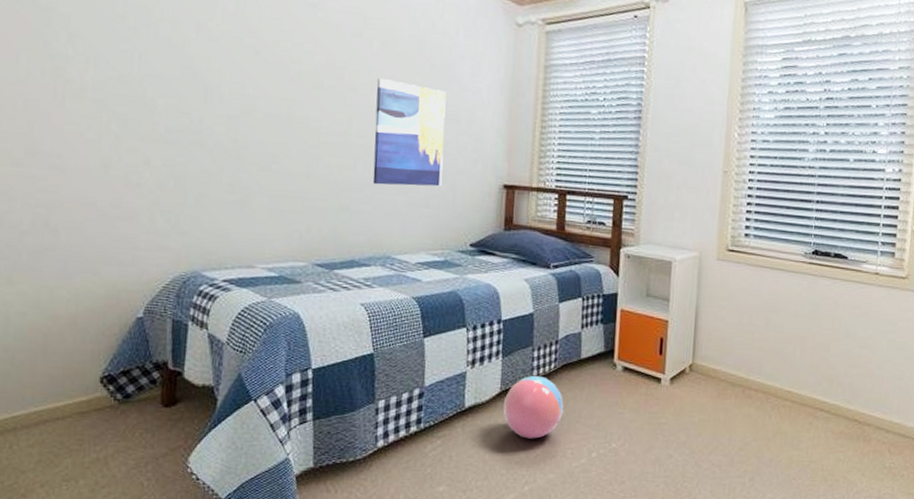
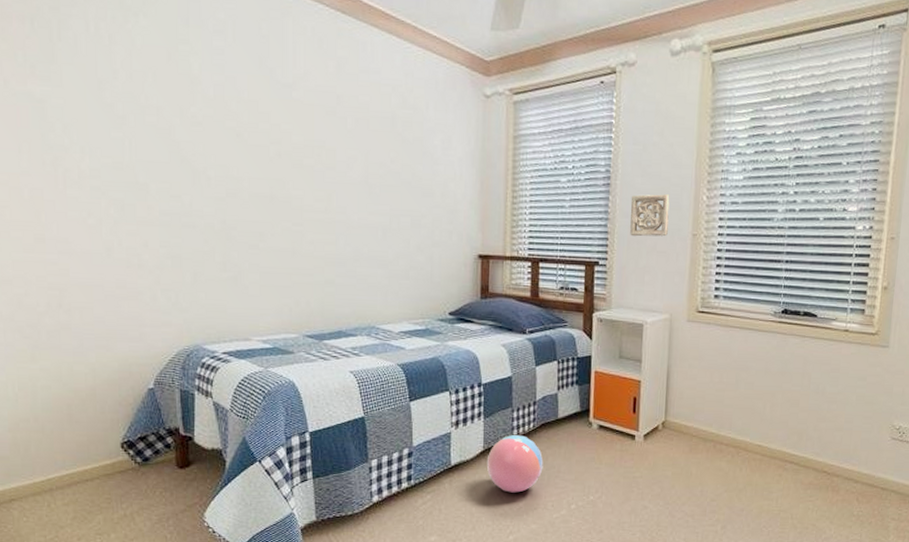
wall art: present [372,78,447,187] -> none [352,156,420,259]
wall ornament: none [660,129,701,173] -> present [630,194,670,237]

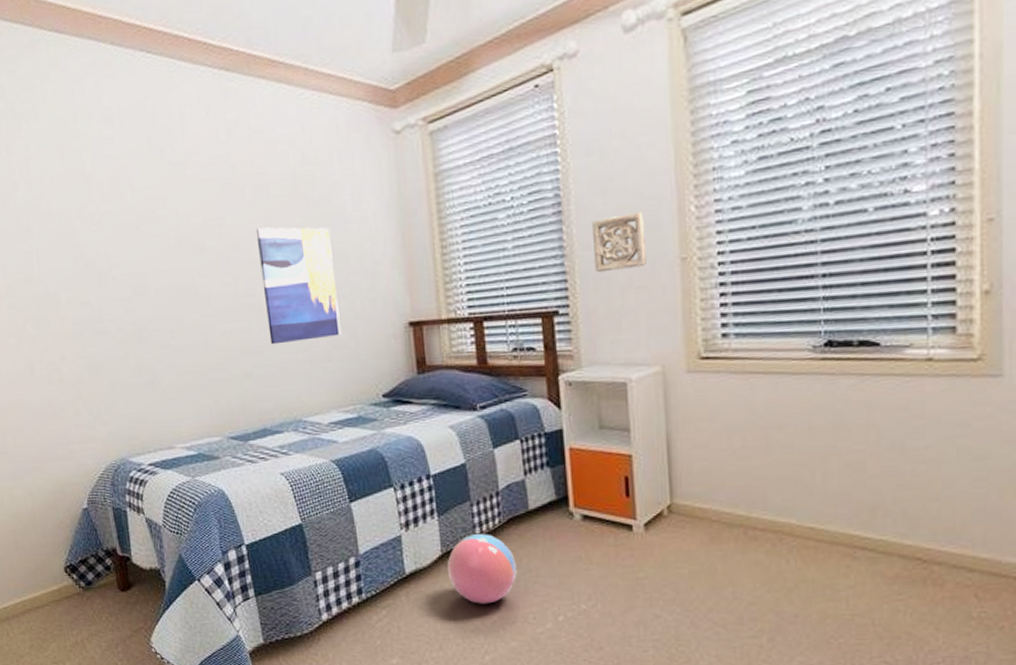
wall art: none [352,156,420,259] -> present [255,227,341,345]

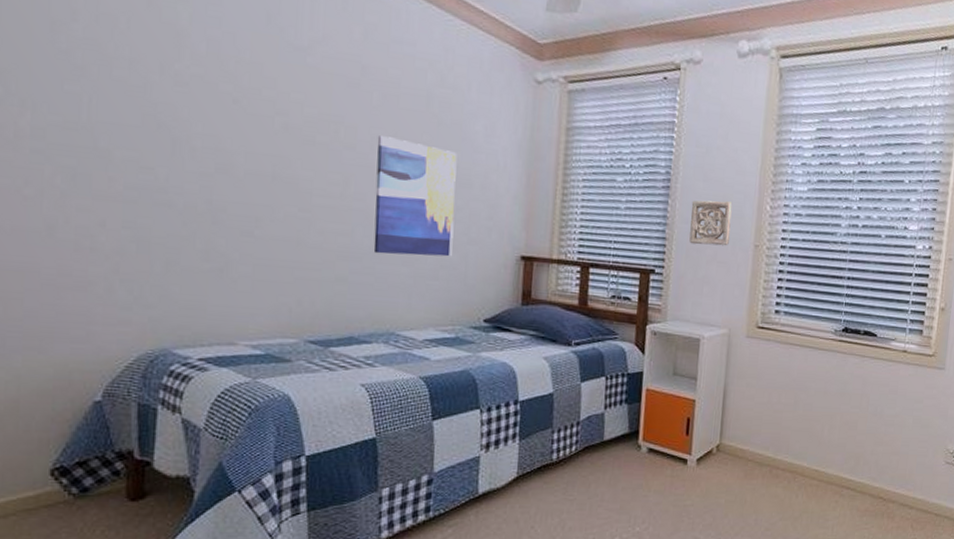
ball: present [447,533,517,604] -> none [520,458,586,525]

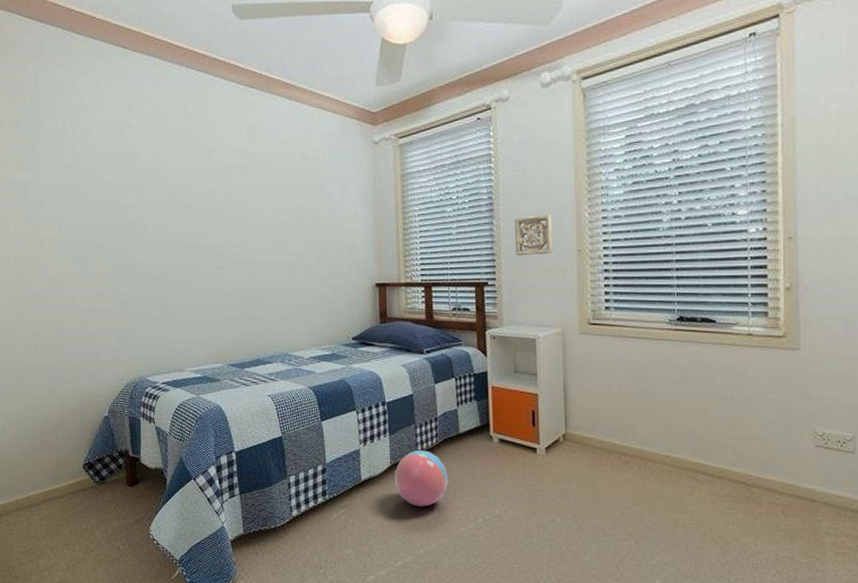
wall art: present [373,135,457,257] -> none [263,205,323,294]
ball: none [520,458,586,525] -> present [394,450,448,507]

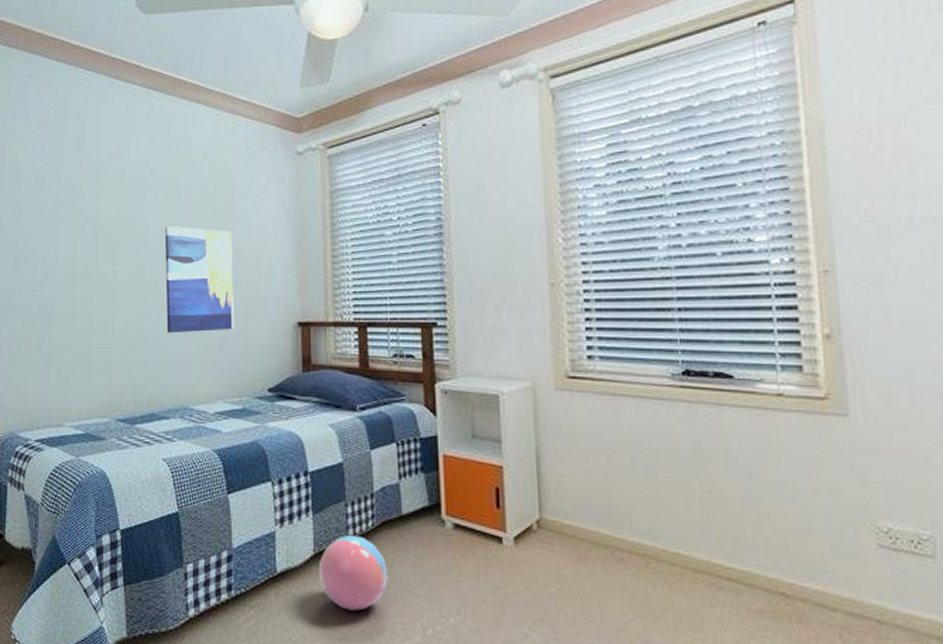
wall art: none [263,205,323,294] -> present [164,226,234,334]
wall ornament: present [514,214,553,256] -> none [469,240,518,291]

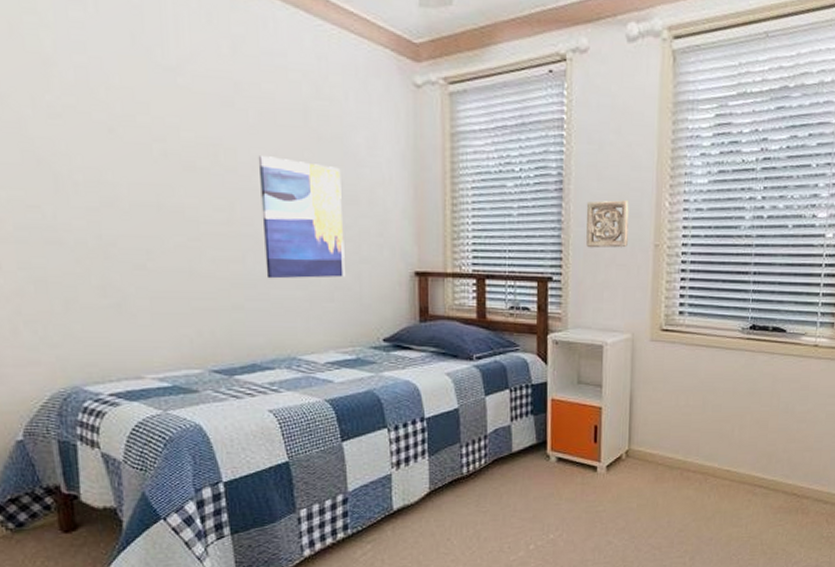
ball: present [318,534,388,611] -> none [433,472,498,537]
wall ornament: none [469,240,518,291] -> present [586,200,629,248]

